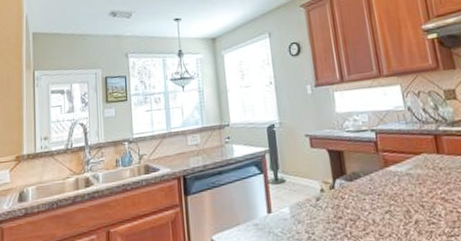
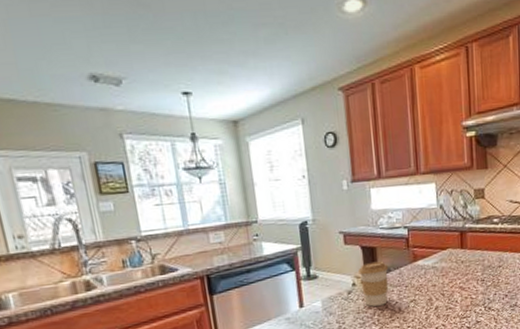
coffee cup: none [326,165,360,216] -> present [358,261,389,307]

